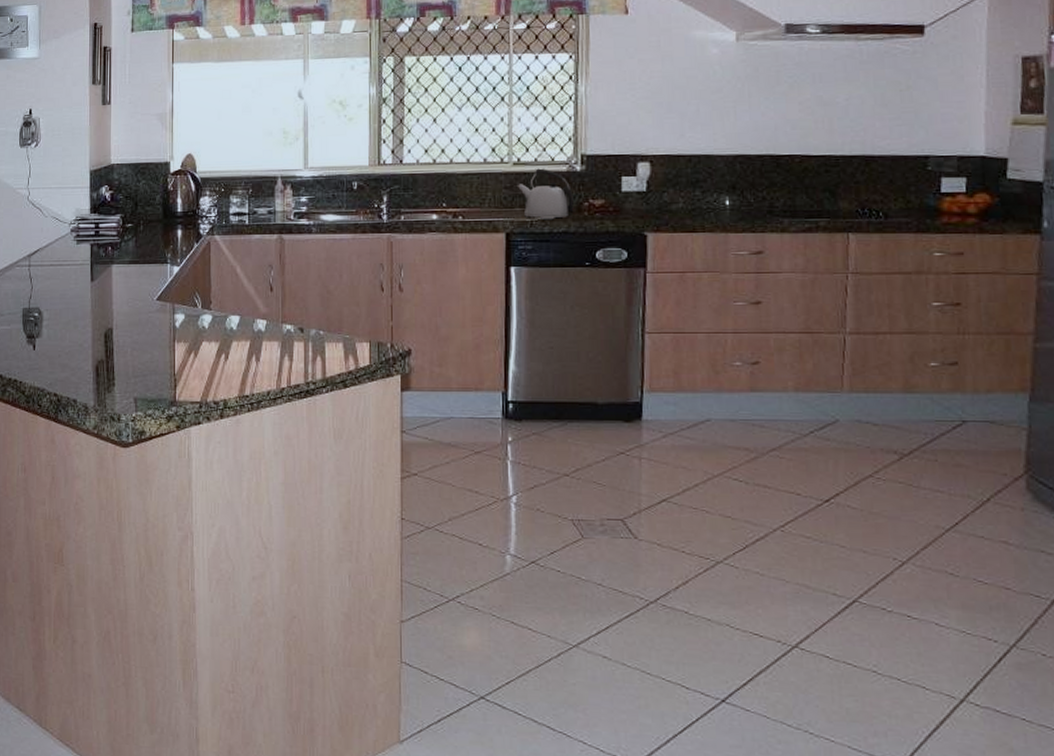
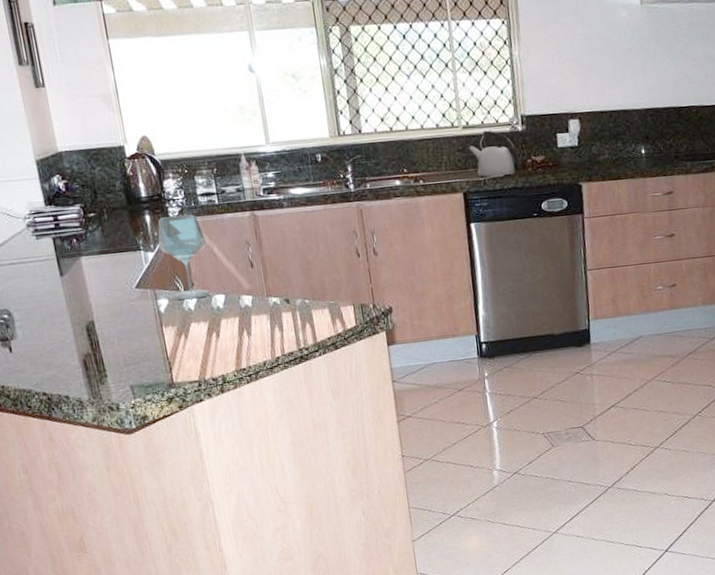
wine glass: none [185,232,230,317] -> present [157,214,210,300]

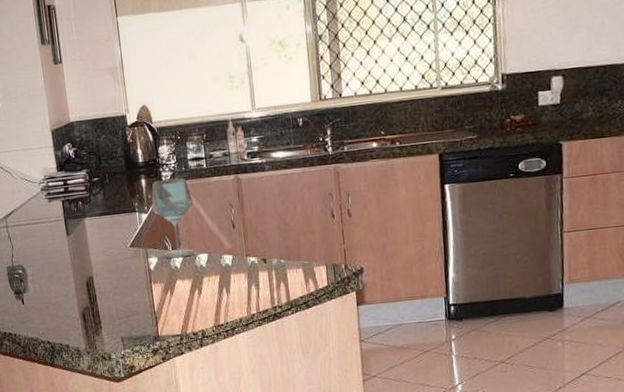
kettle: present [468,130,520,178] -> none [446,90,498,138]

